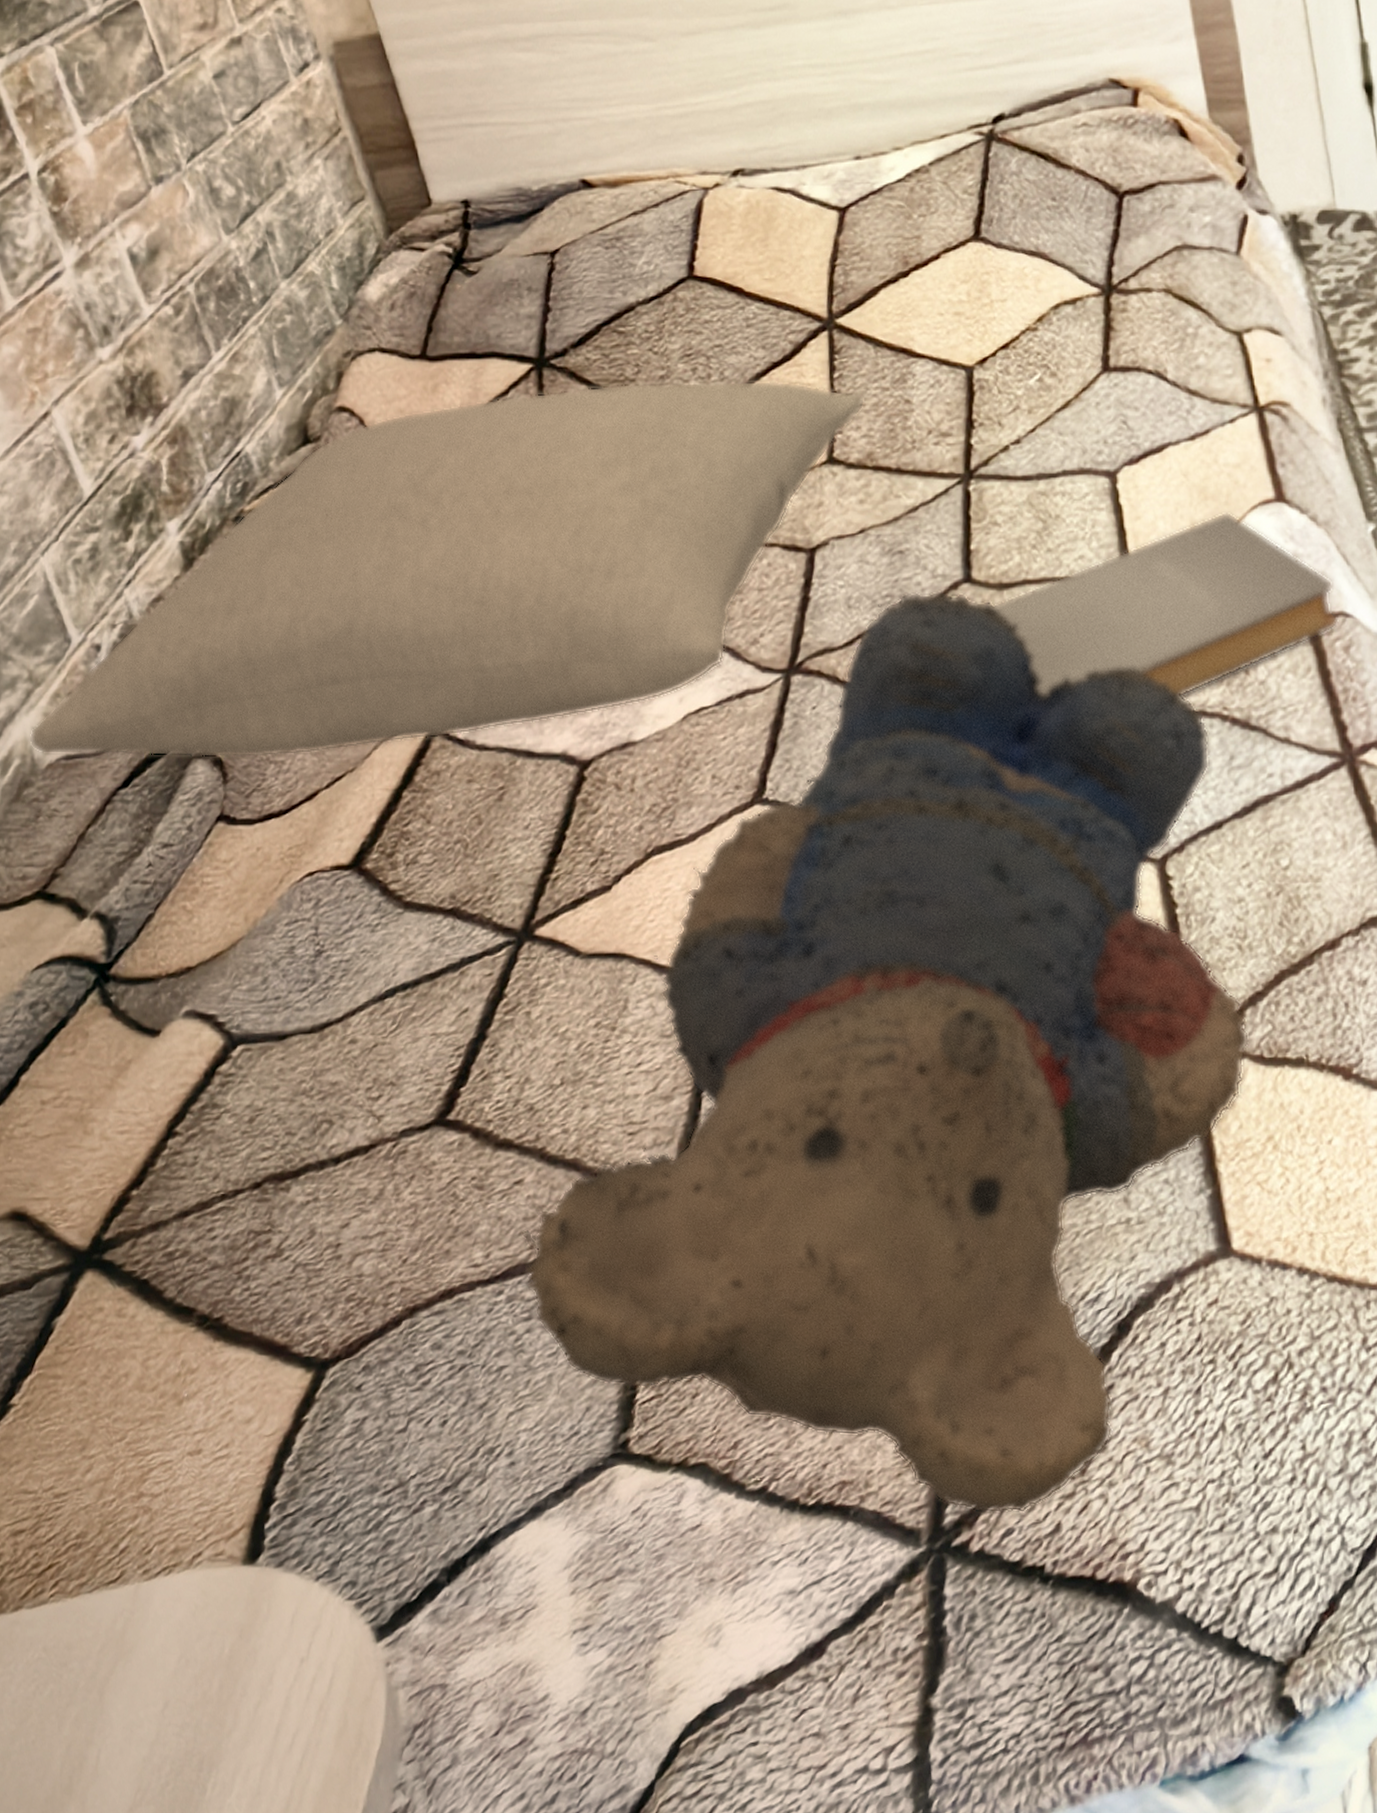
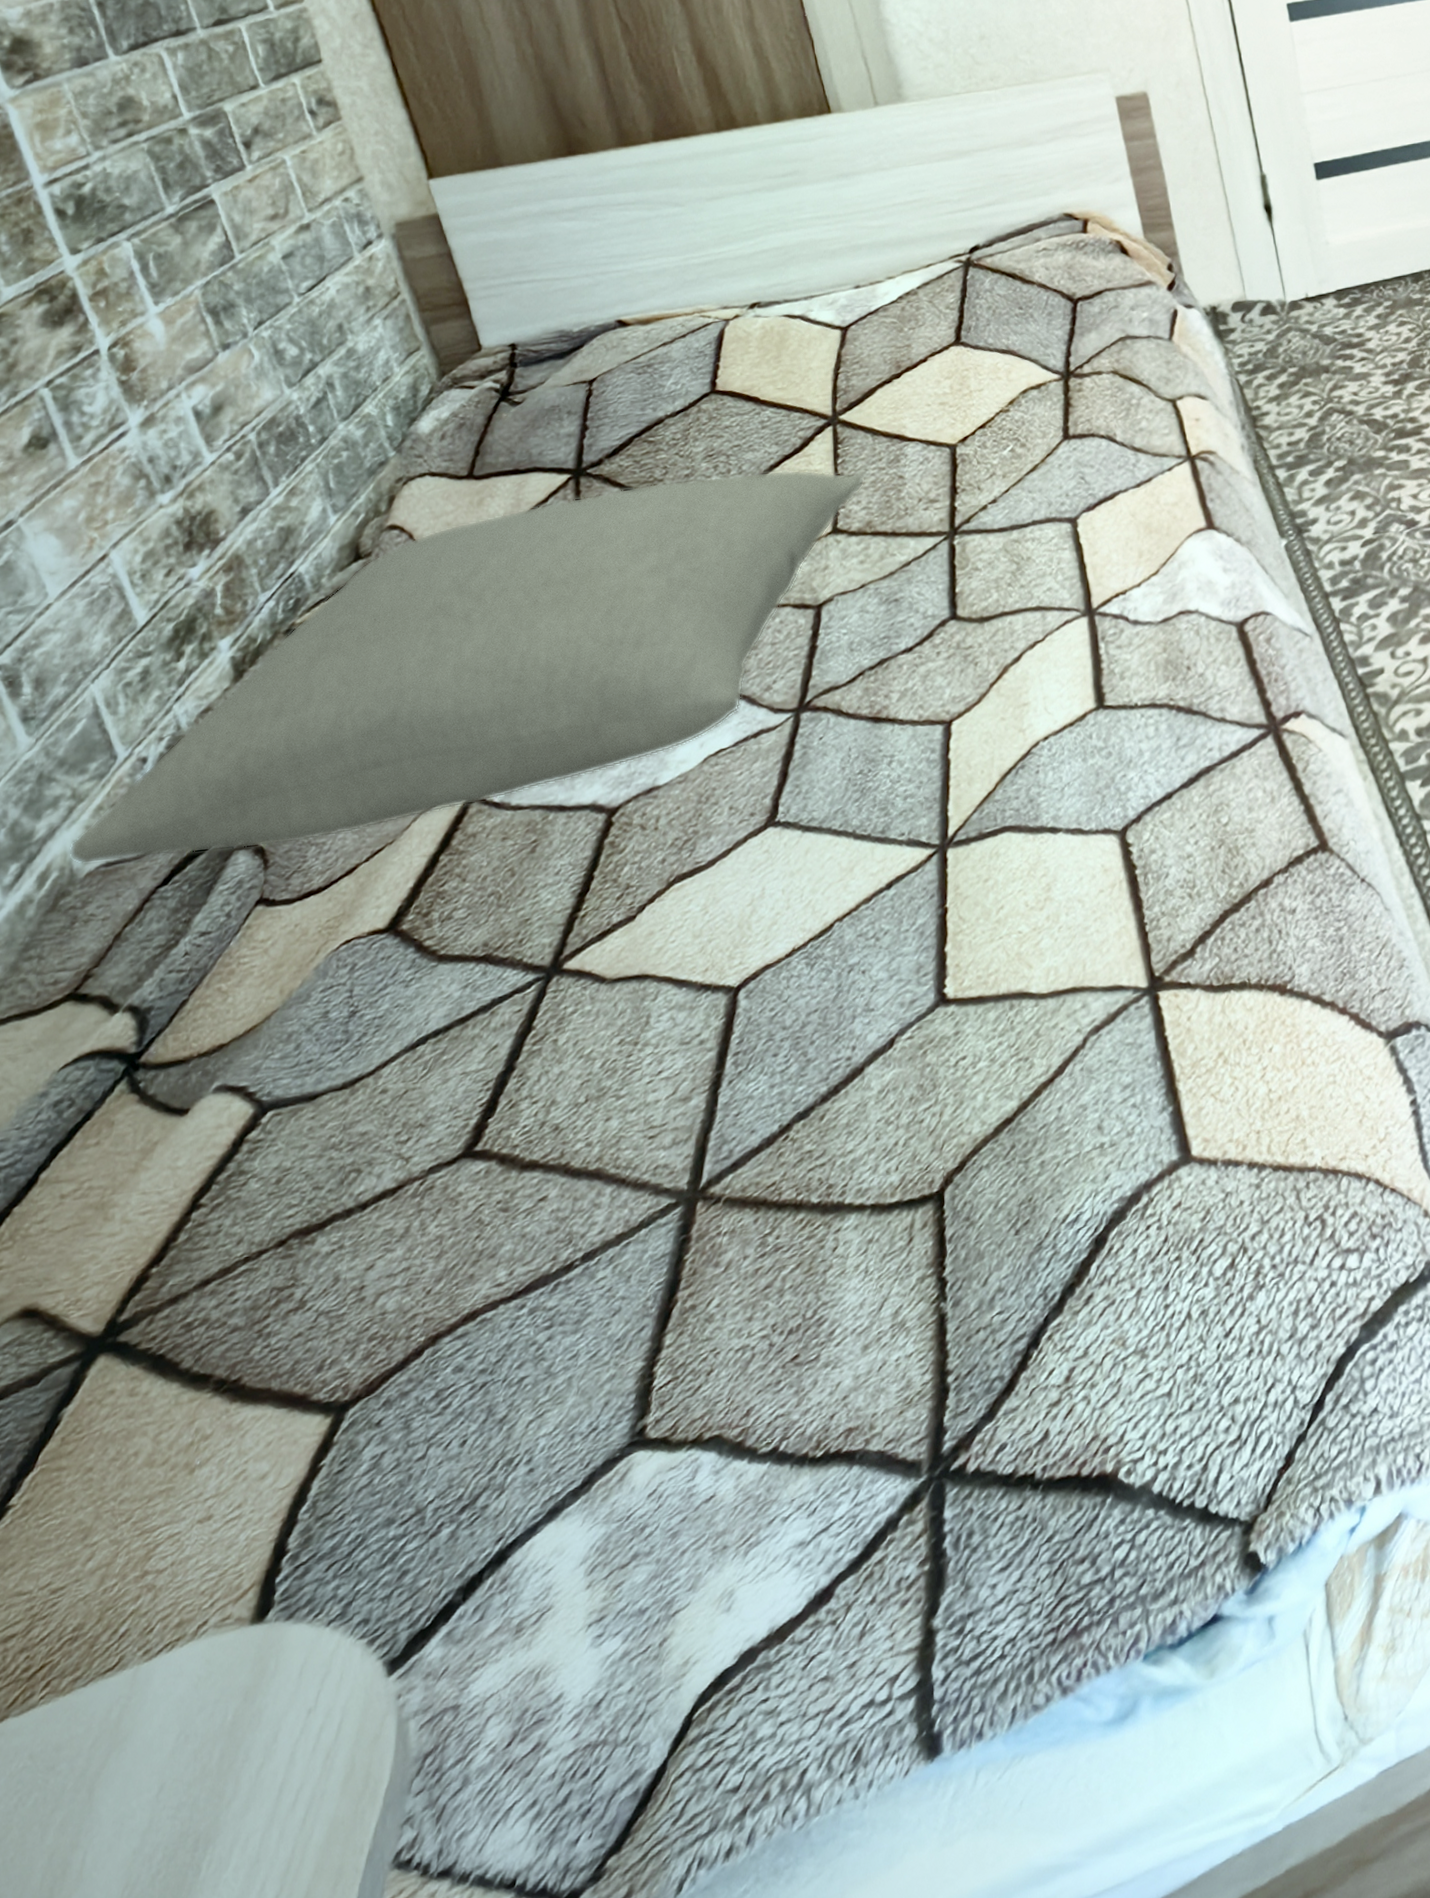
teddy bear: present [521,589,1250,1514] -> none [544,628,1201,1435]
book: present [993,511,1339,696] -> none [976,541,1261,705]

